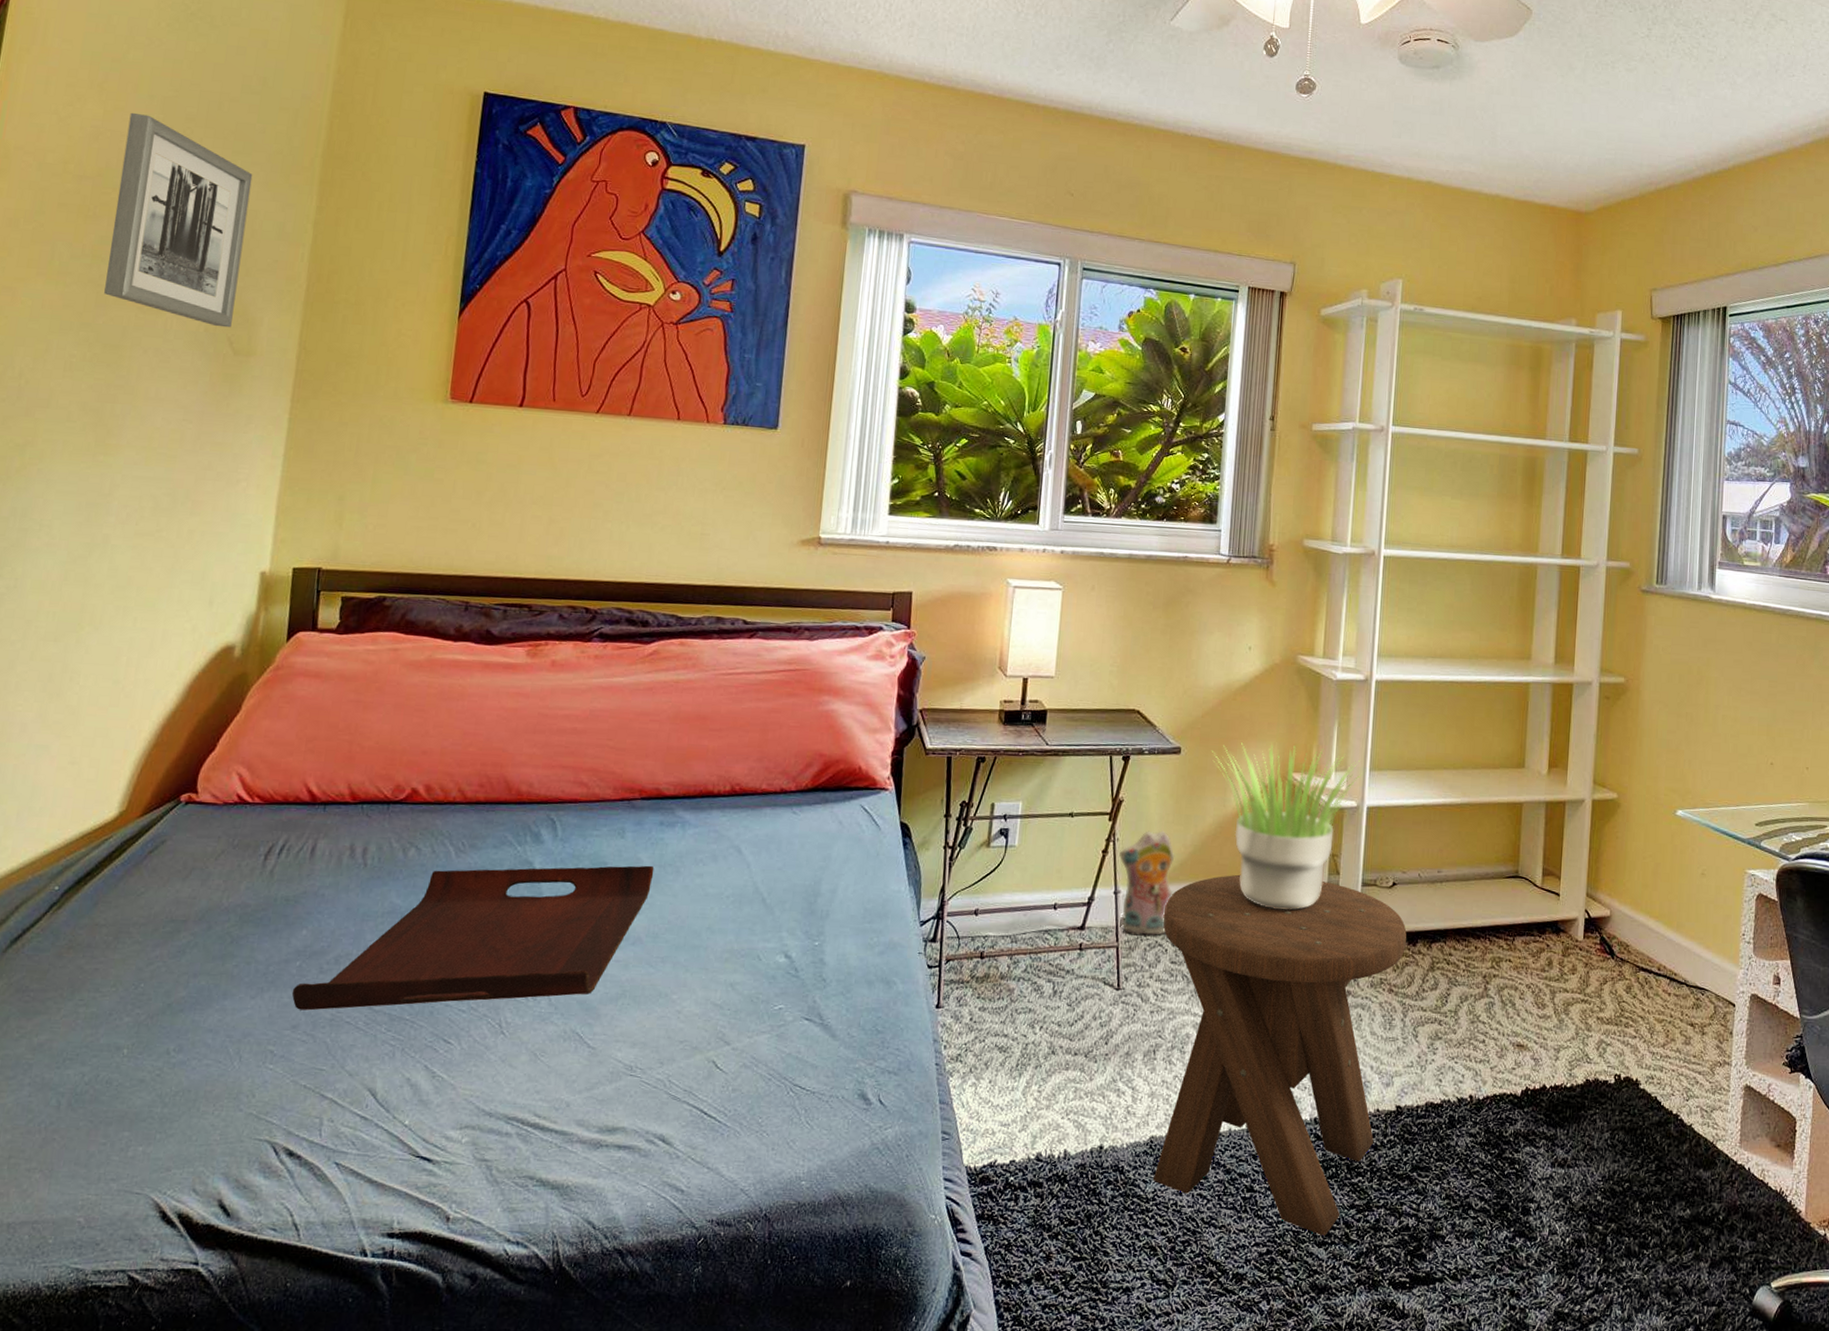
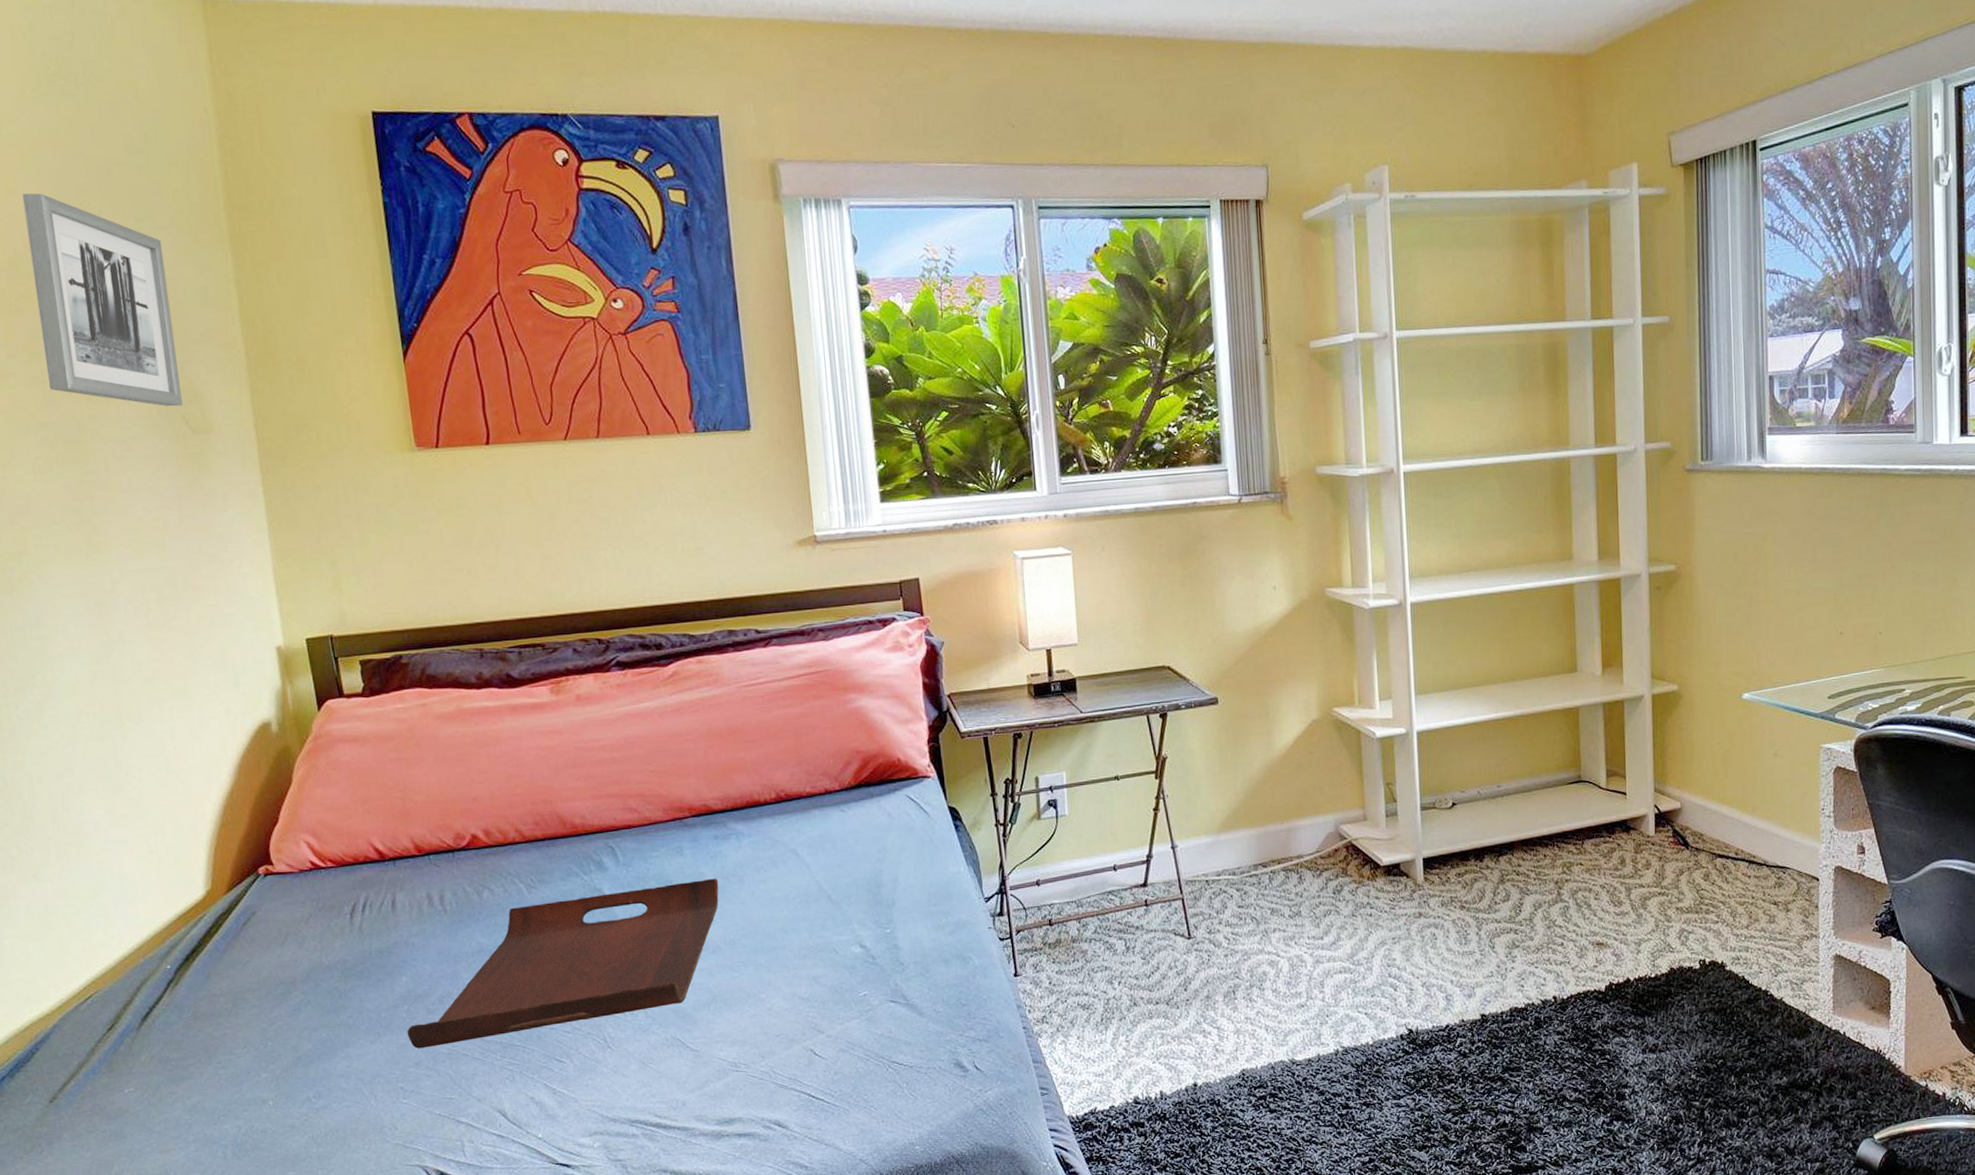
plush toy: present [1119,830,1175,935] -> none [1171,781,1231,885]
music stool: present [1154,874,1407,1236] -> none [1223,810,1473,1140]
potted plant: present [1211,742,1364,910] -> none [1249,680,1409,843]

